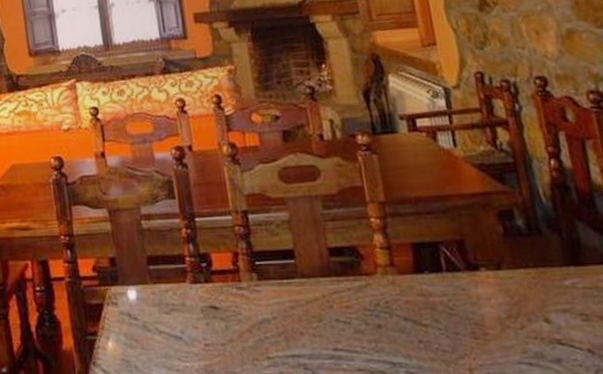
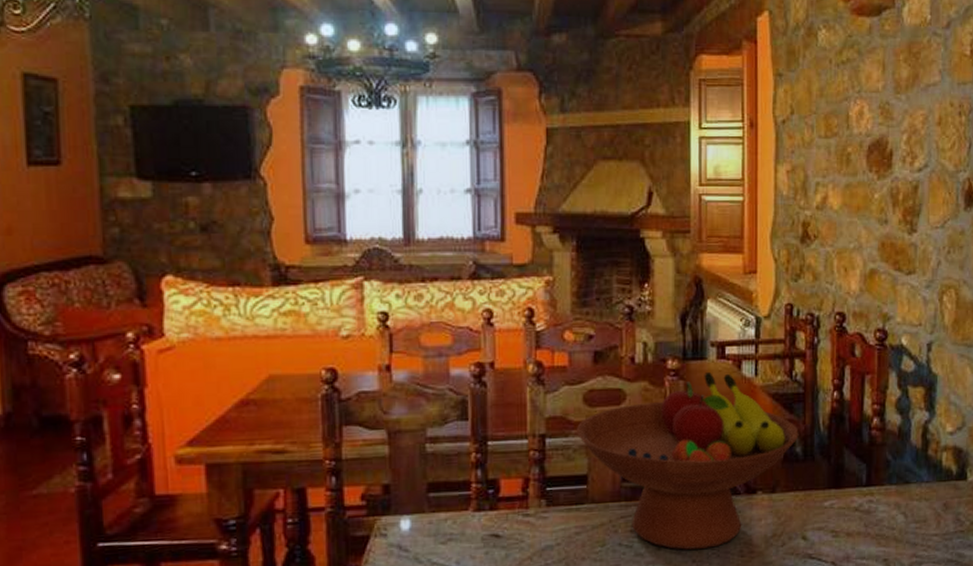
fruit bowl: none [275,145,518,329] -> present [576,372,799,550]

